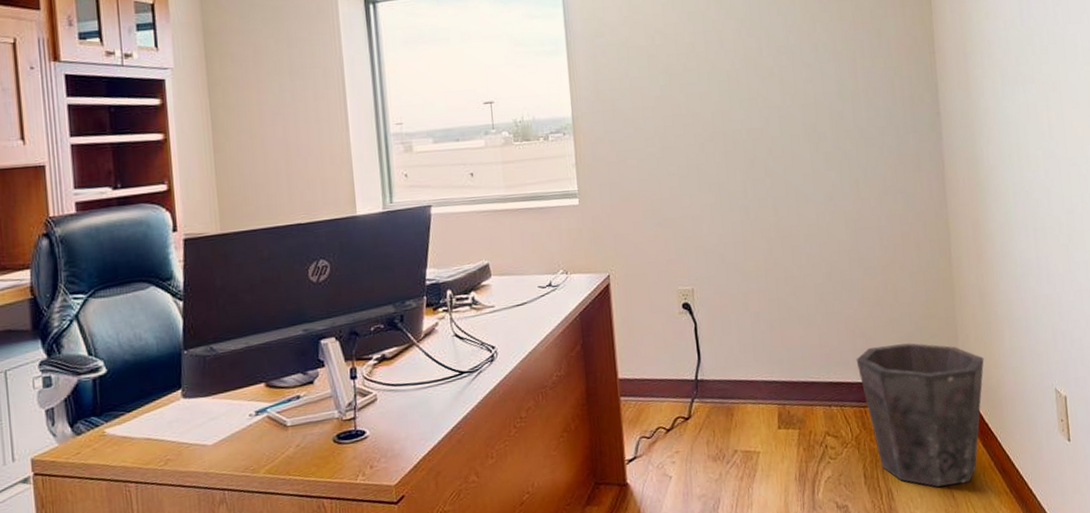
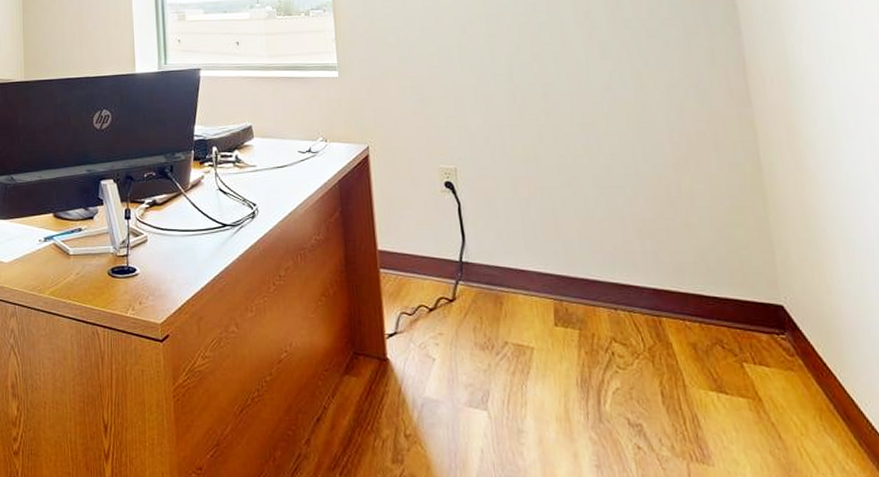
waste bin: present [856,343,984,487] -> none [645,251,812,424]

